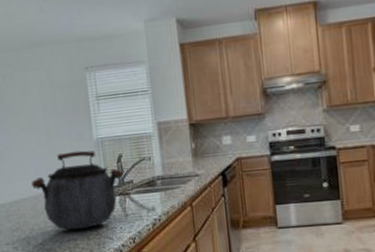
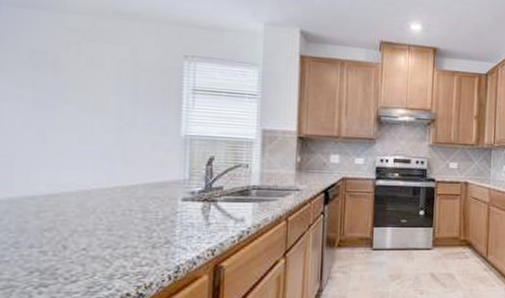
kettle: present [31,150,123,230] -> none [84,145,212,236]

